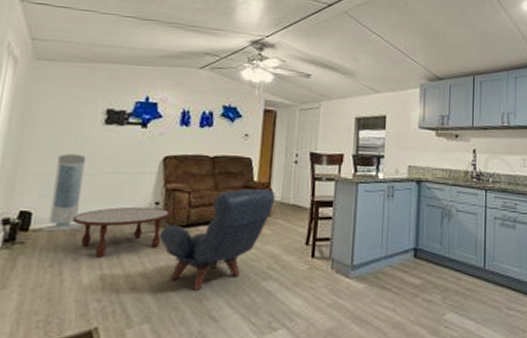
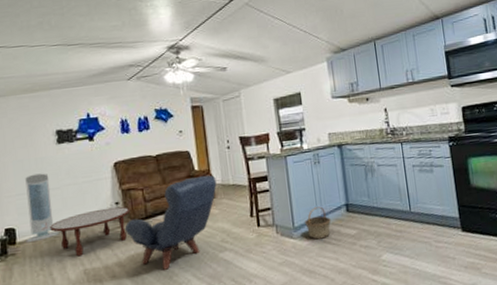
basket: none [364,246,396,284] -> present [304,206,332,240]

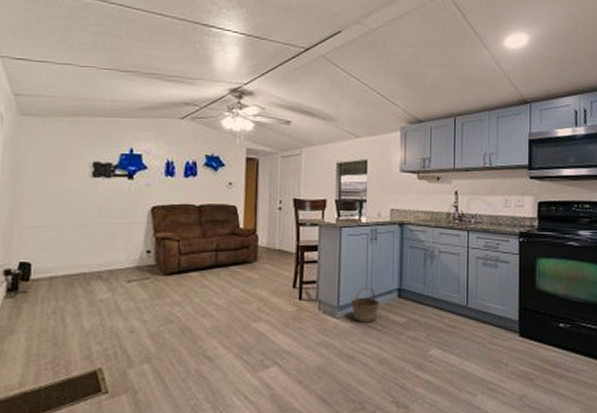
air purifier: present [25,173,59,243] -> none [41,206,79,282]
coffee table: present [50,206,129,257] -> none [70,255,161,304]
armchair: present [124,175,217,270] -> none [152,235,261,333]

